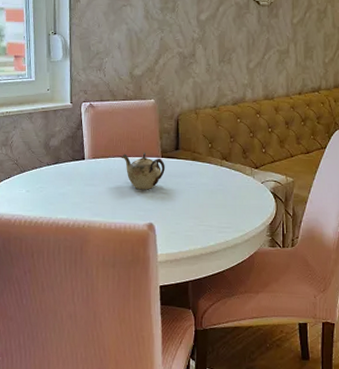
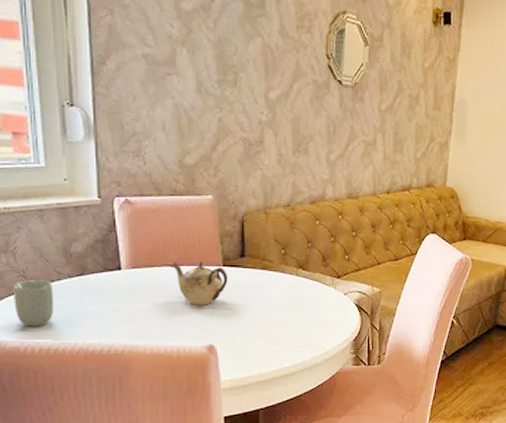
cup: none [9,167,37,204] -> present [13,280,54,327]

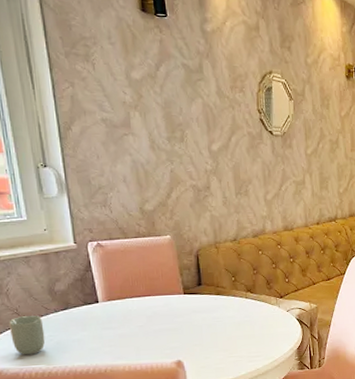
teapot: present [170,261,228,306] -> none [139,291,189,329]

